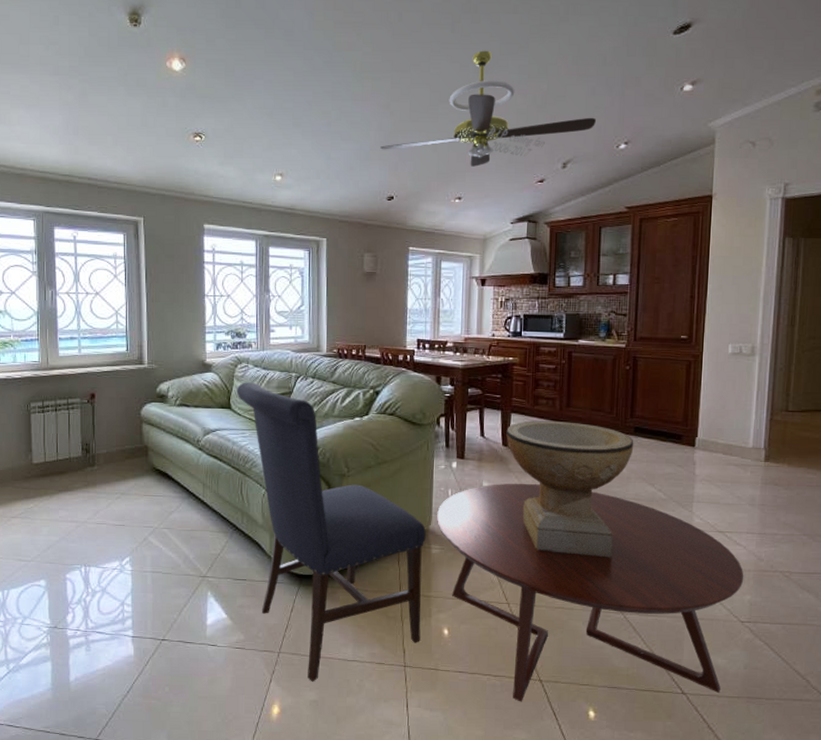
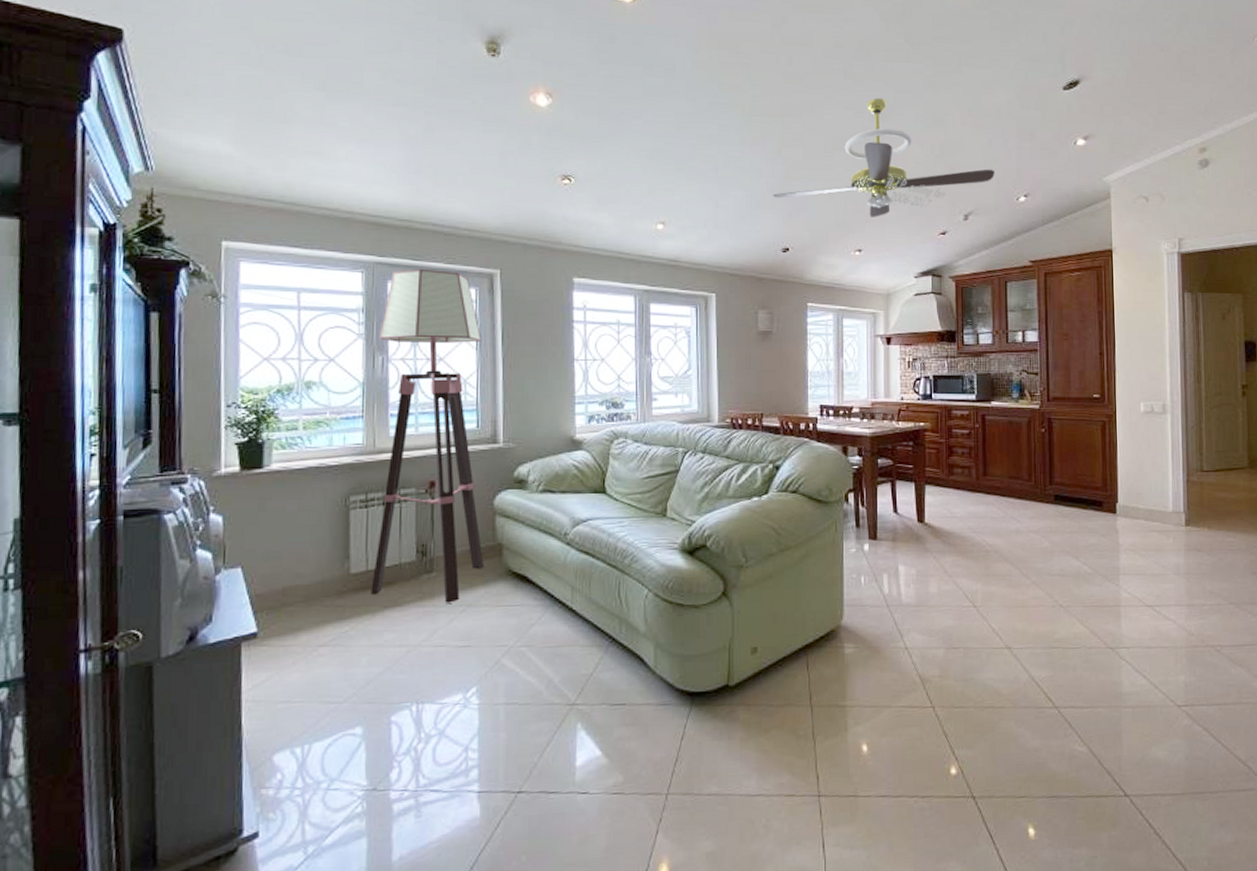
floor lamp: none [48,216,133,491] -> present [371,268,484,603]
chair: present [236,382,426,682] -> none [612,460,838,828]
coffee table: present [437,483,744,702] -> none [849,564,1177,826]
decorative bowl: present [506,421,634,558] -> none [921,492,1055,644]

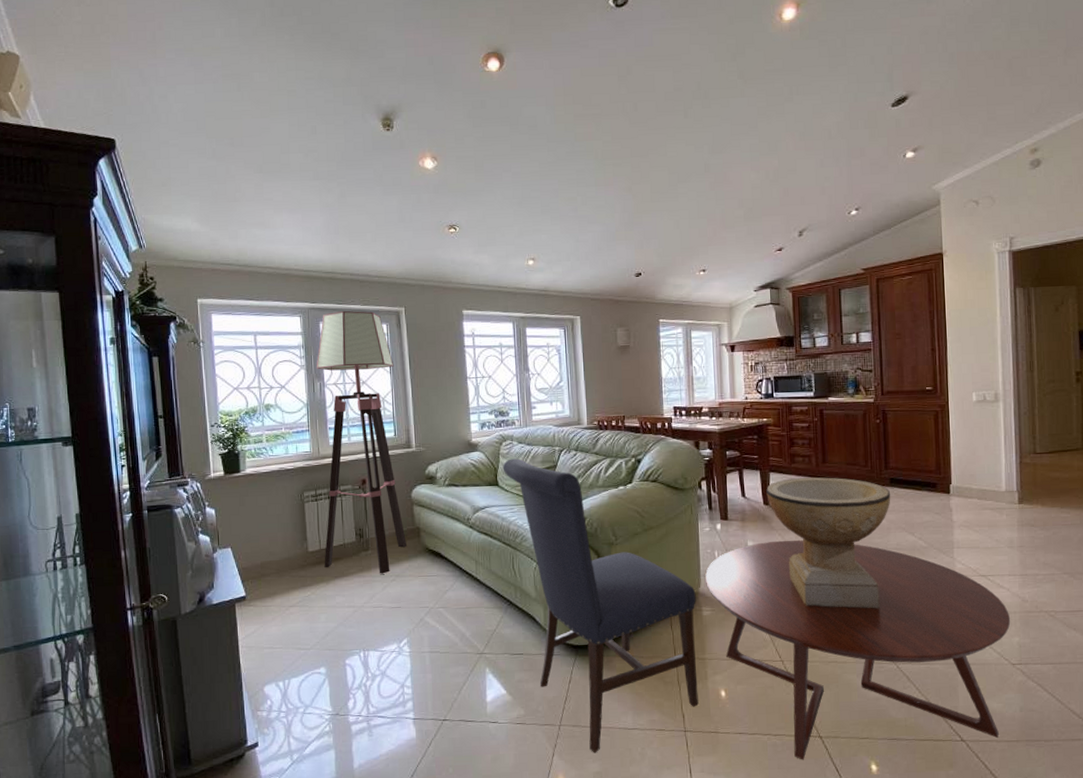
chair: none [612,460,838,828] -> present [502,458,699,753]
ceiling fan: present [773,98,995,217] -> none [626,132,827,240]
coffee table: none [849,564,1177,826] -> present [705,540,1011,760]
decorative bowl: none [921,492,1055,644] -> present [766,477,891,609]

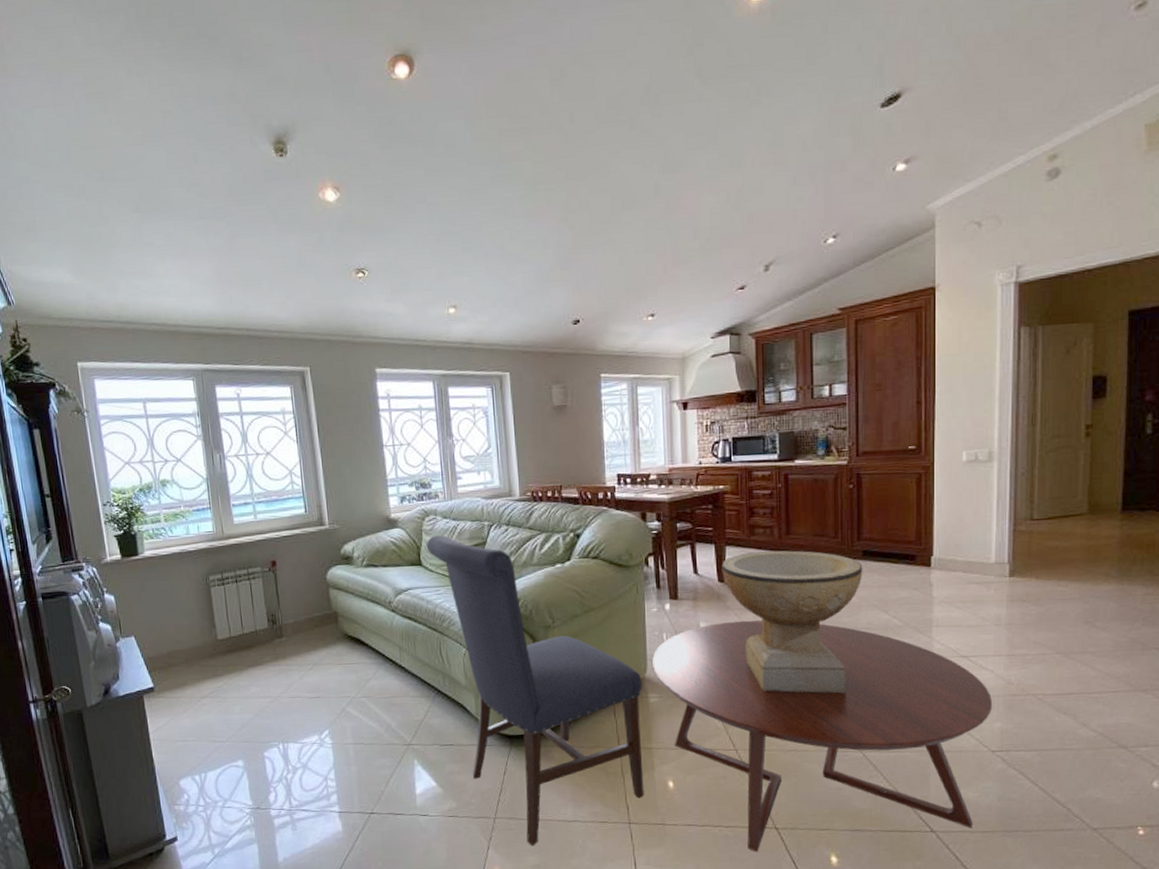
floor lamp: present [316,310,406,574] -> none [214,371,324,662]

